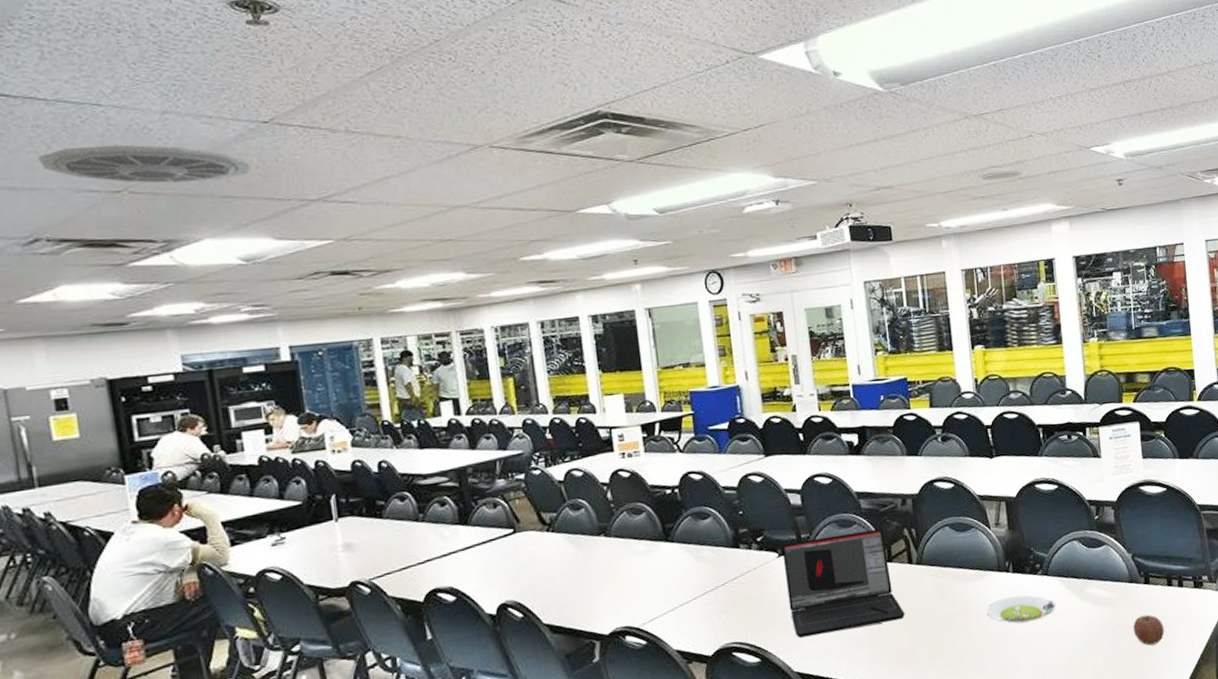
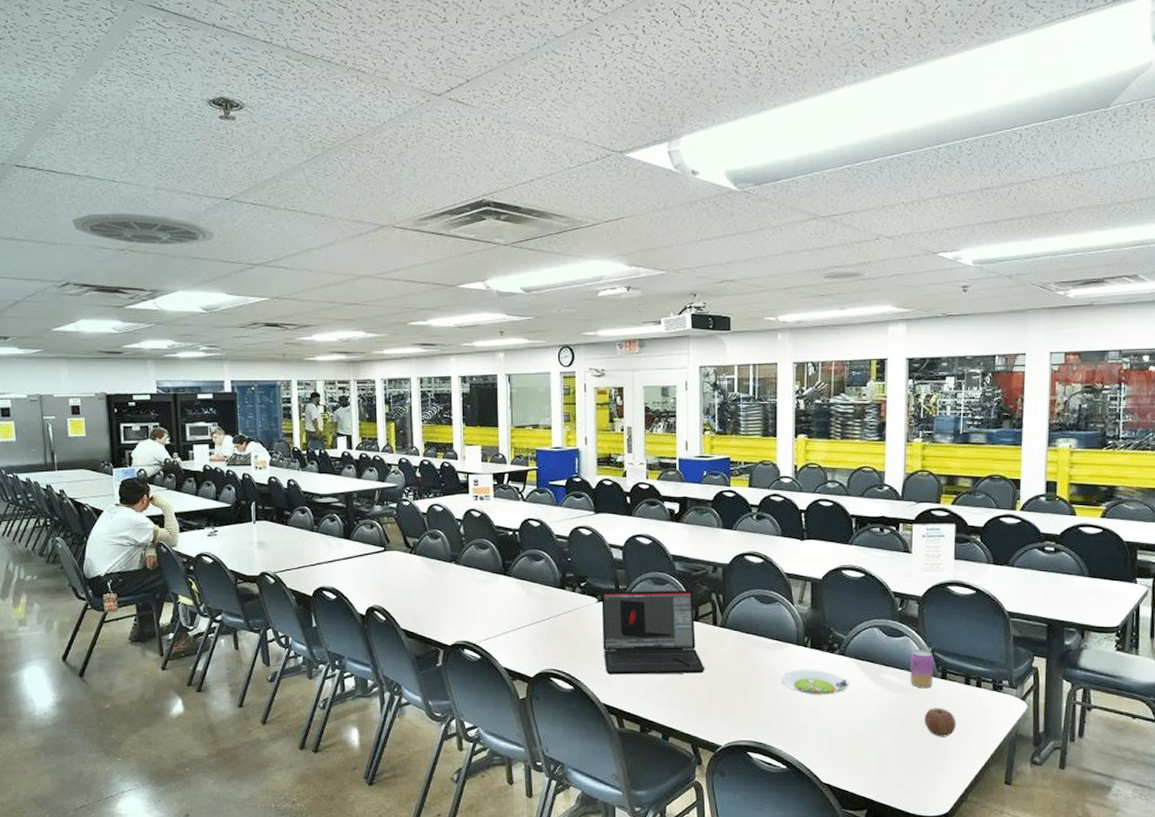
beverage can: none [1112,556,1137,598] -> present [910,650,934,689]

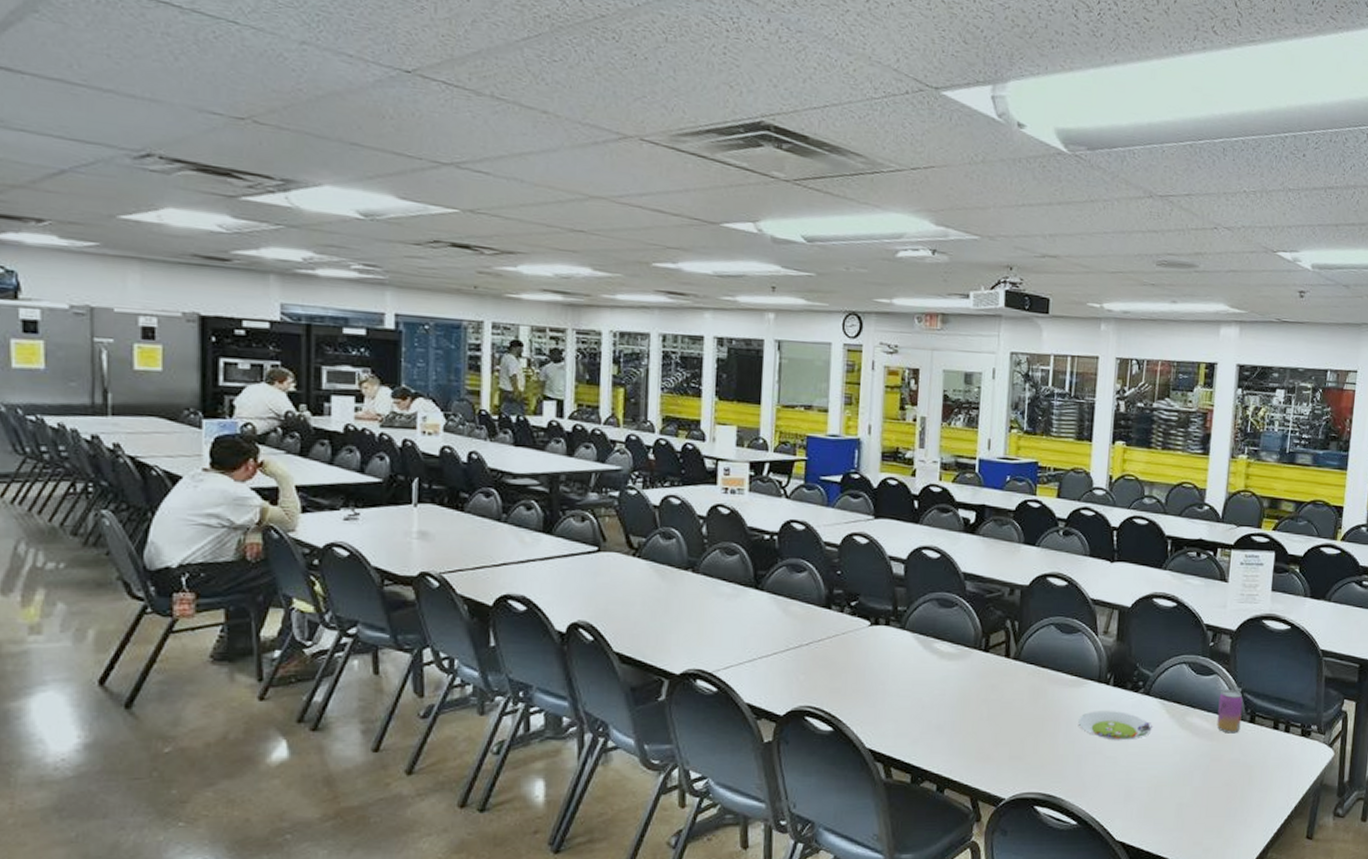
ceiling vent: present [72,213,214,246] -> none [164,63,384,126]
laptop: present [601,591,705,675] -> none [872,613,993,715]
apple: present [924,708,956,737] -> none [1228,755,1262,787]

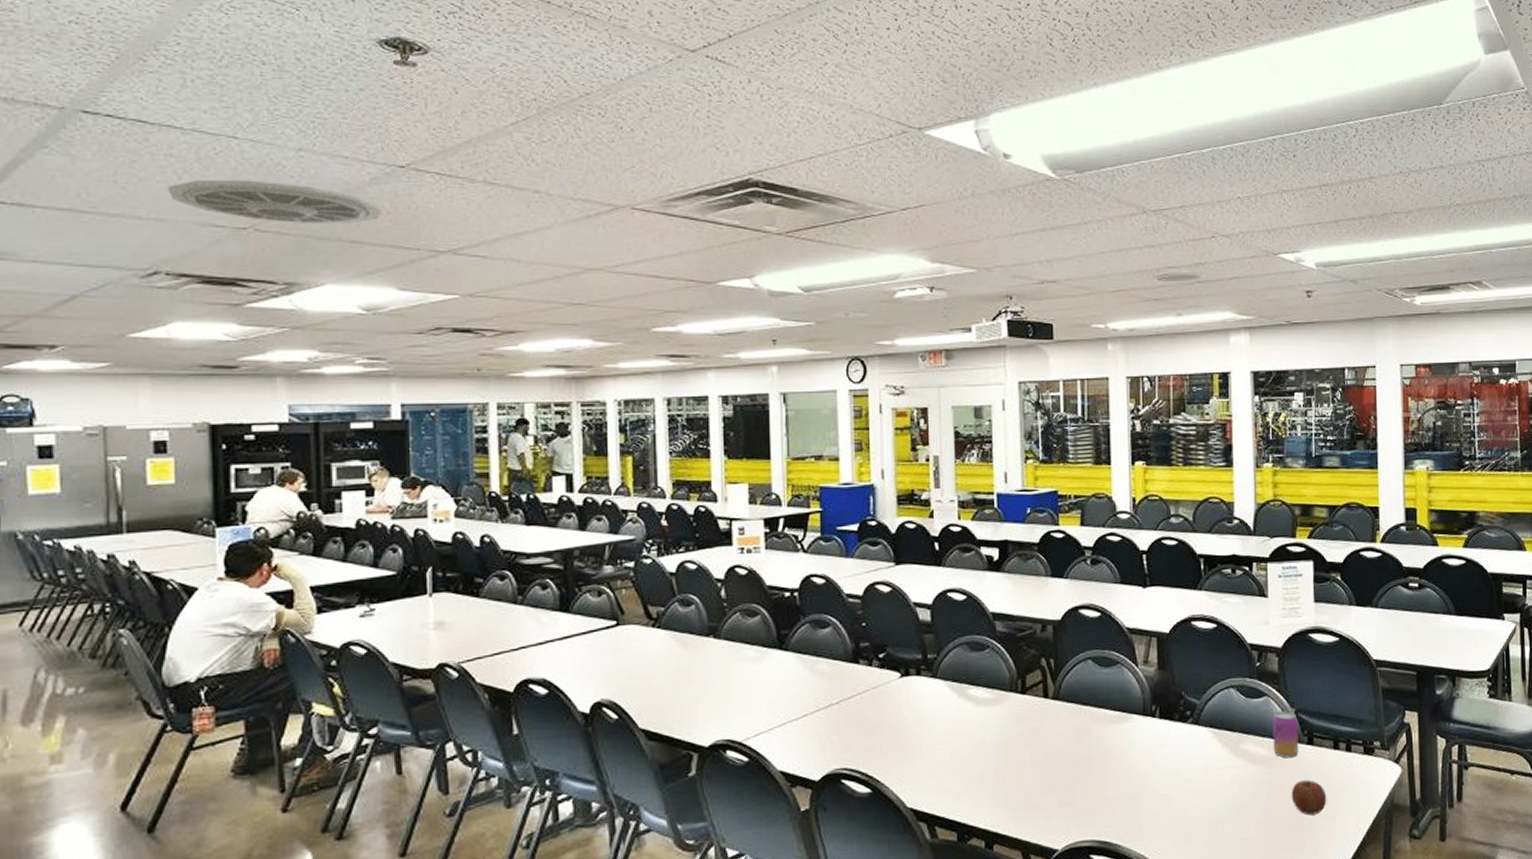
ceiling vent: none [164,63,384,126] -> present [168,179,381,225]
salad plate: present [1078,711,1153,741] -> none [1127,744,1207,777]
apple: none [1228,755,1262,787] -> present [1291,779,1327,816]

